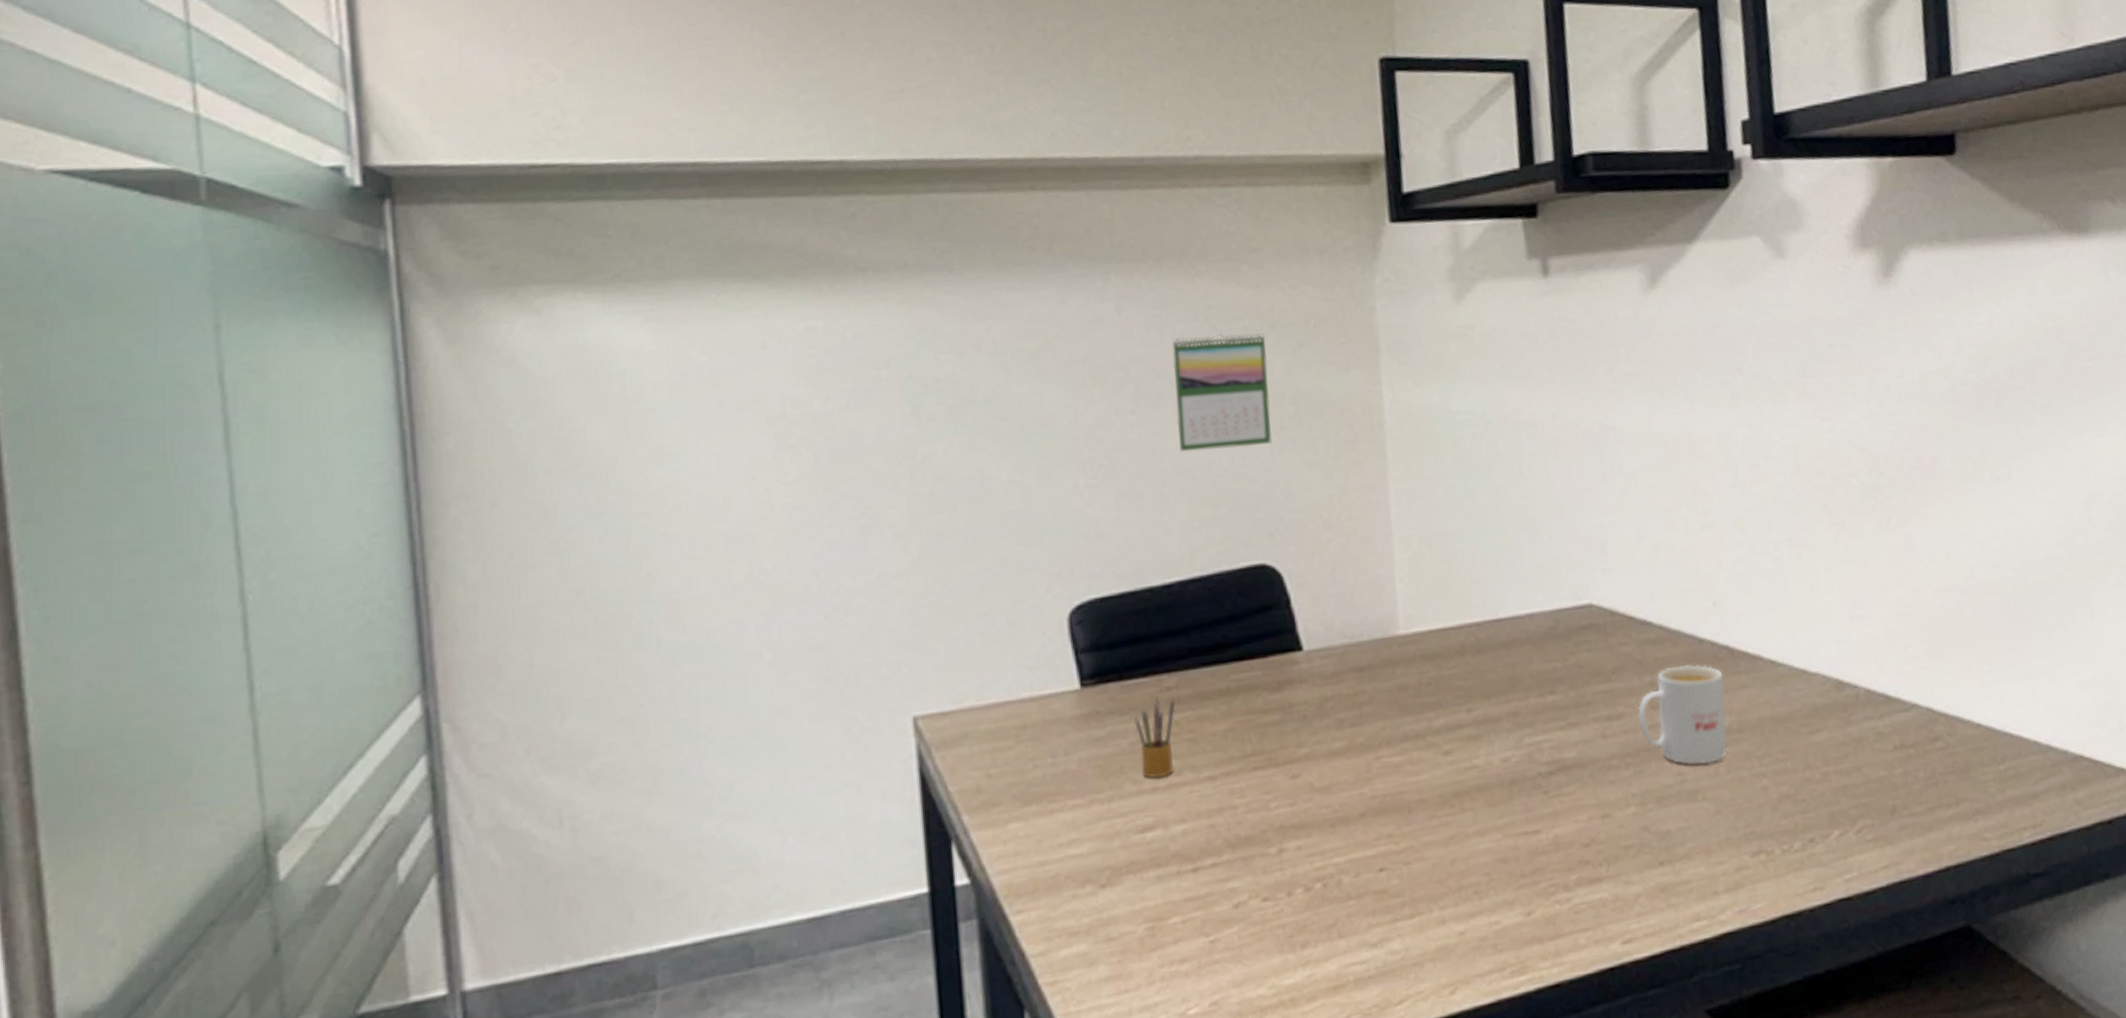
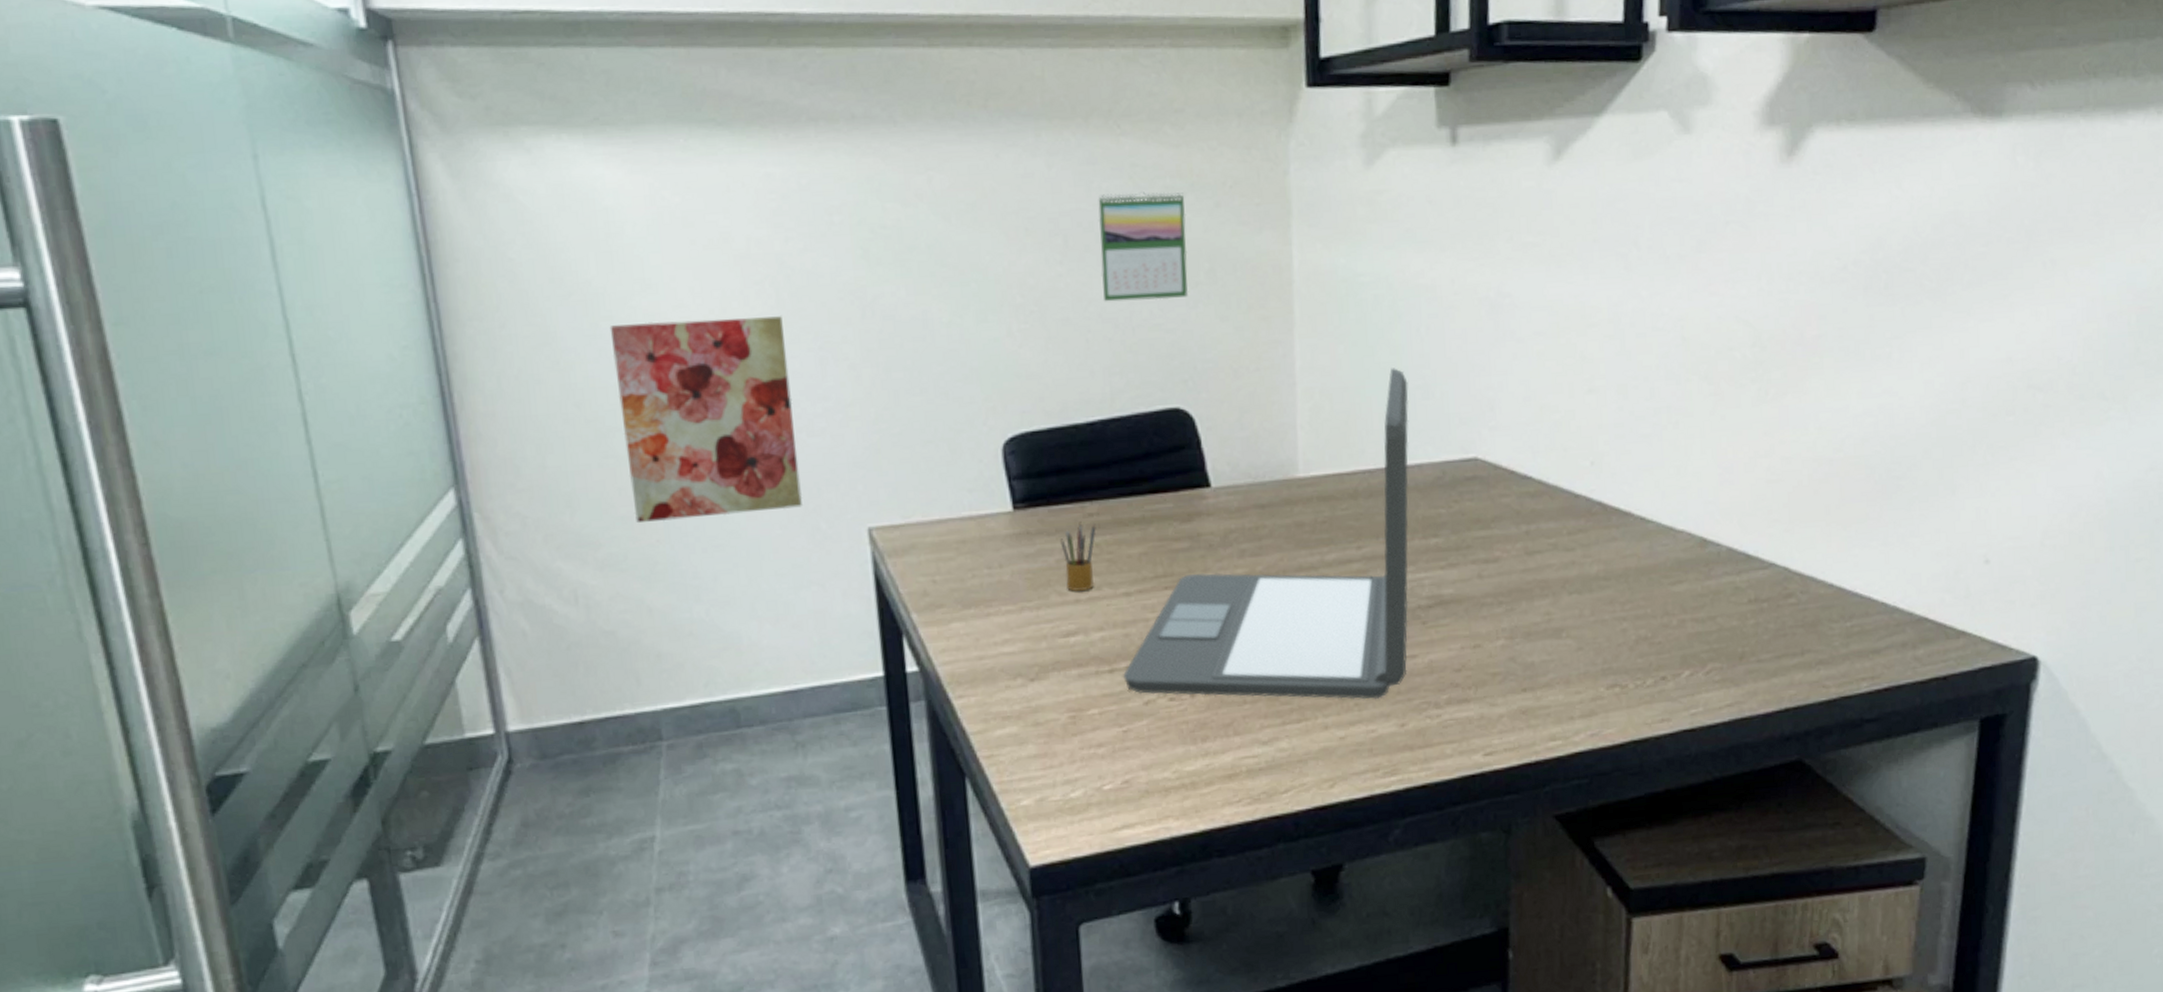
wall art: none [619,481,838,725] -> present [609,316,803,522]
laptop: none [1207,510,1531,895] -> present [1122,368,1409,700]
mug: present [1637,664,1727,765] -> none [1512,516,1595,607]

